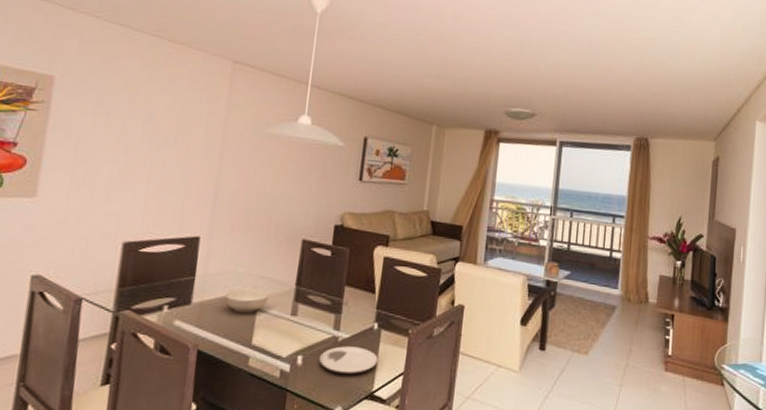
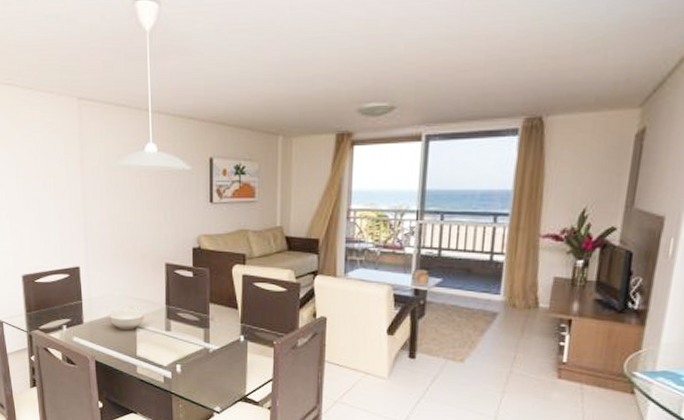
plate: present [318,346,378,375] -> none [194,356,247,381]

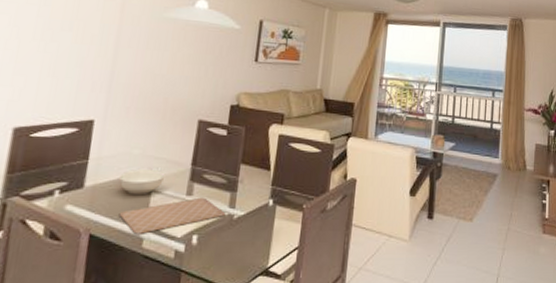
placemat: none [114,333,202,362] -> present [119,197,226,234]

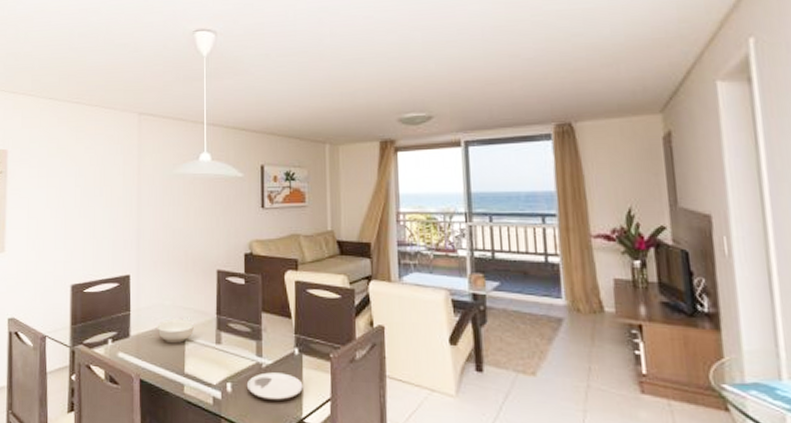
placemat: present [119,197,226,234] -> none [161,346,254,380]
plate: none [214,223,273,252] -> present [246,372,303,401]

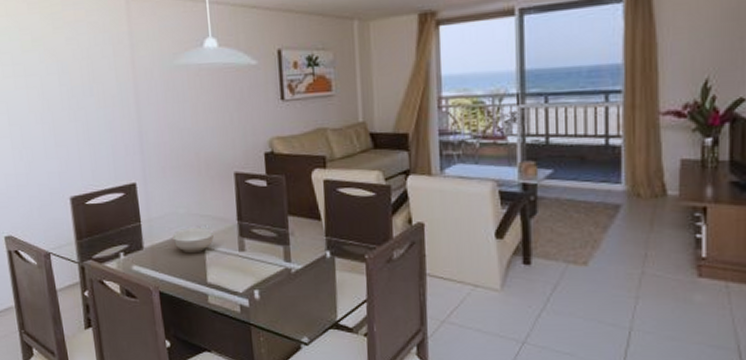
plate: present [246,372,303,401] -> none [275,277,337,306]

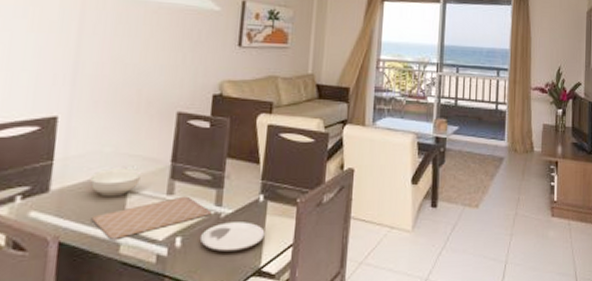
placemat: none [180,252,283,290] -> present [91,196,212,239]
plate: none [275,277,337,306] -> present [199,222,265,253]

